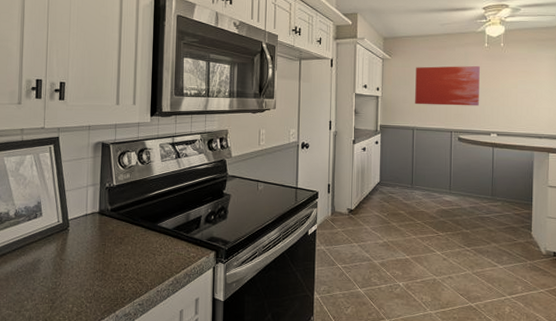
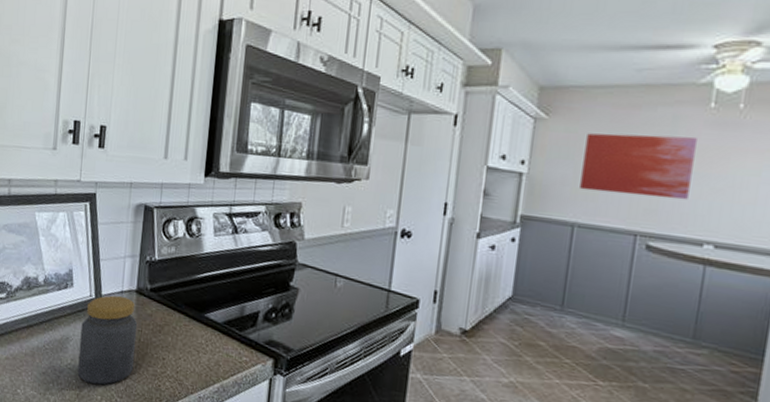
jar: none [50,219,102,296] -> present [77,295,138,386]

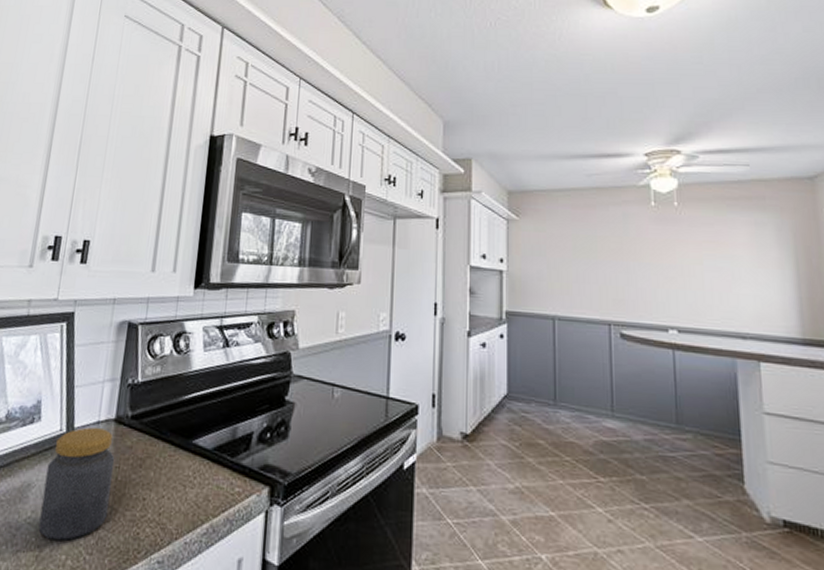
wall art: present [580,133,697,201] -> none [554,231,648,289]

